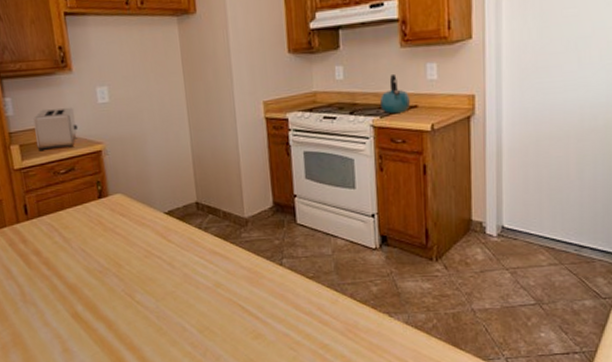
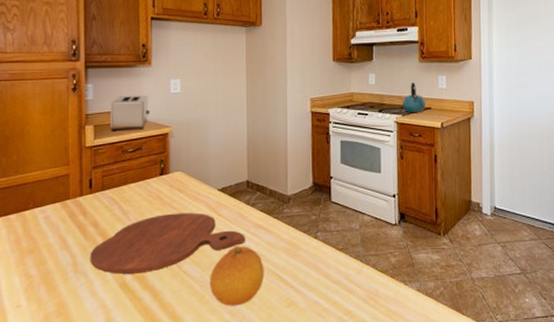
cutting board: none [36,239,201,304] -> present [90,213,245,274]
fruit: none [165,274,226,338] -> present [209,246,265,306]

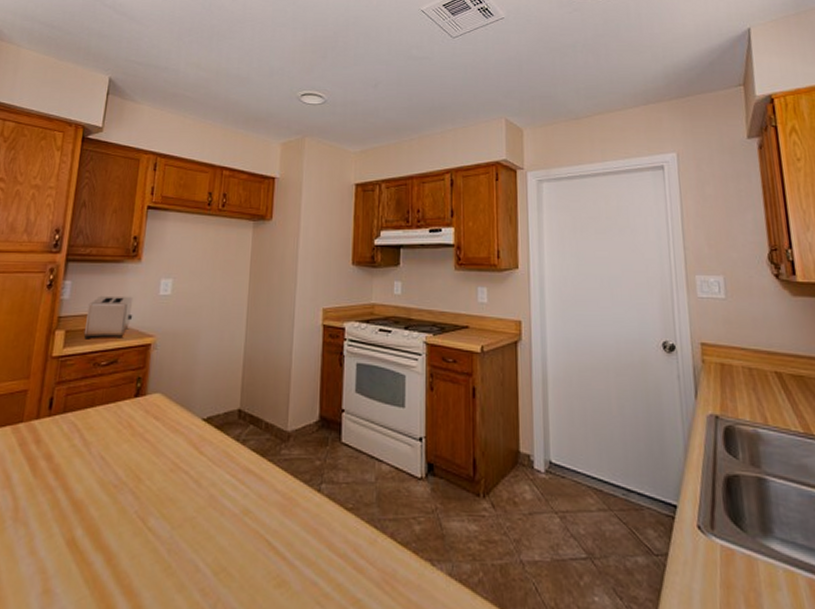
cutting board: present [90,213,245,274] -> none [35,447,230,527]
fruit: present [209,246,265,306] -> none [179,496,251,582]
kettle: present [402,82,426,114] -> none [433,293,463,333]

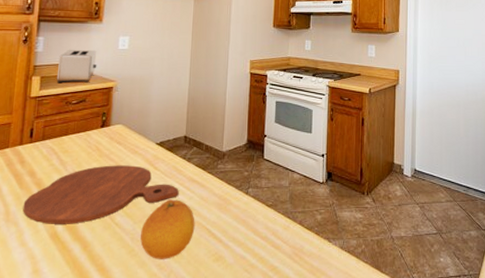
cutting board: none [35,447,230,527] -> present [23,165,179,224]
fruit: none [179,496,251,582] -> present [140,199,195,259]

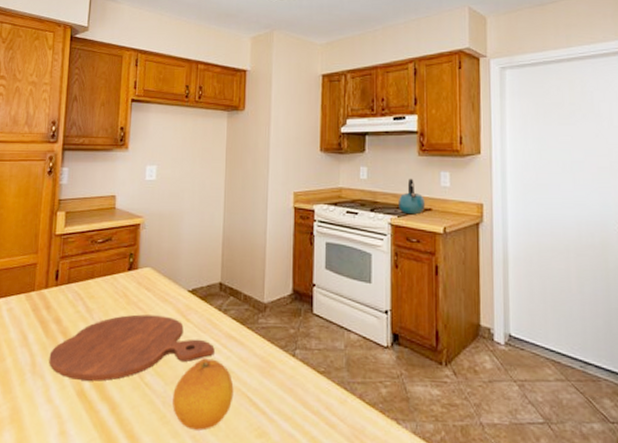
toaster: present [56,49,97,84] -> none [81,181,123,220]
kettle: none [334,50,356,79] -> present [397,178,426,215]

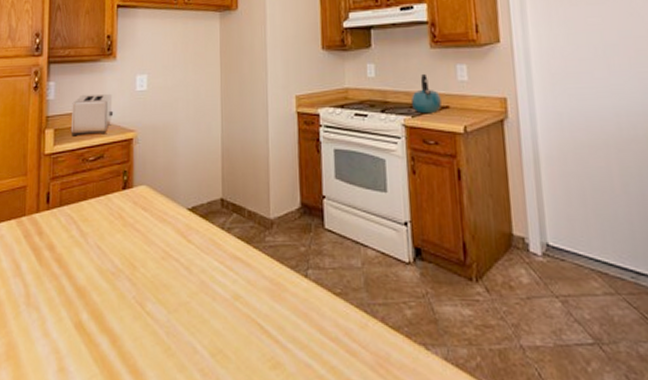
cutting board: present [49,314,215,381] -> none [44,237,220,312]
toaster: none [81,181,123,220] -> present [70,93,114,137]
fruit: present [172,358,234,431] -> none [176,282,243,363]

